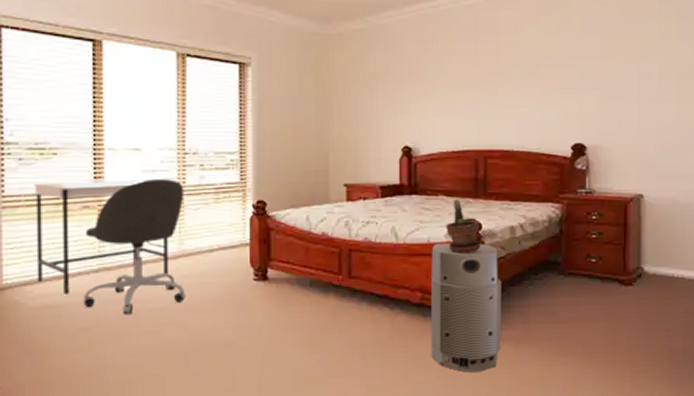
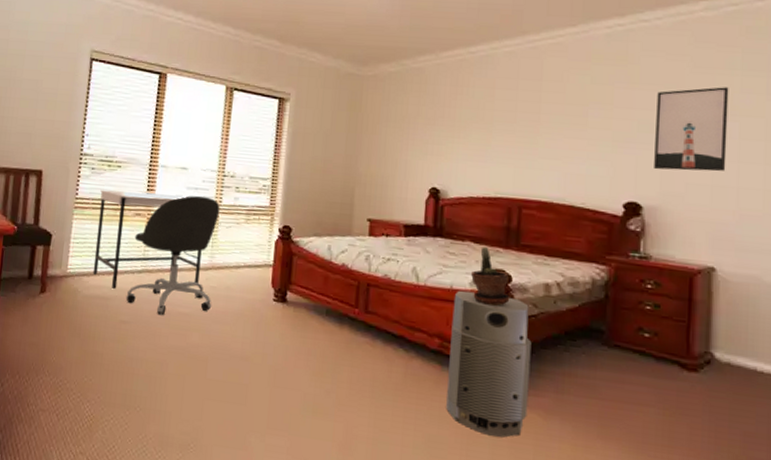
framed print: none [595,33,650,112] -> present [654,87,729,172]

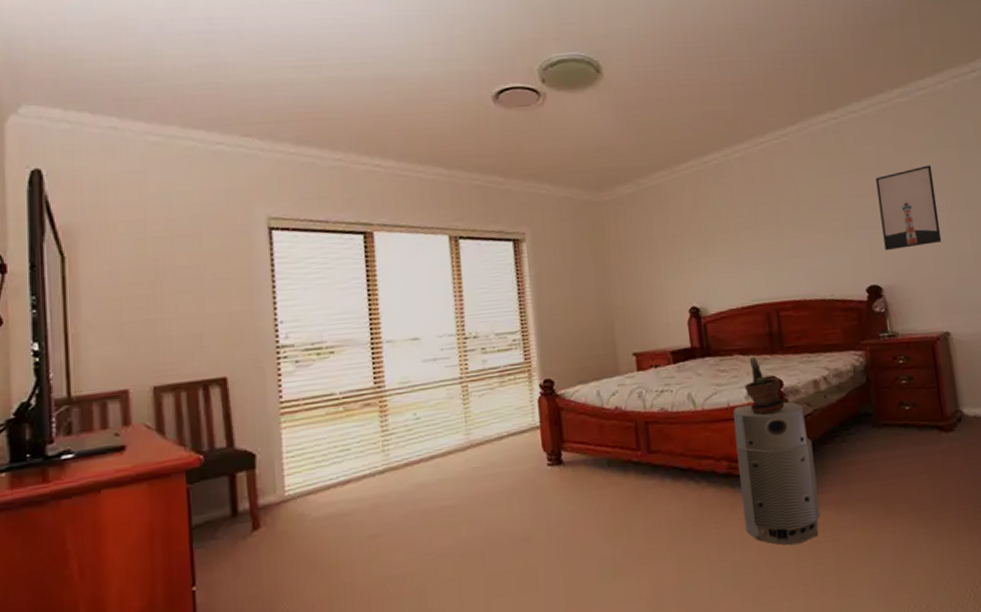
desk: present [92,190,202,290] -> none [312,370,457,502]
office chair: present [126,195,220,315] -> none [367,366,478,516]

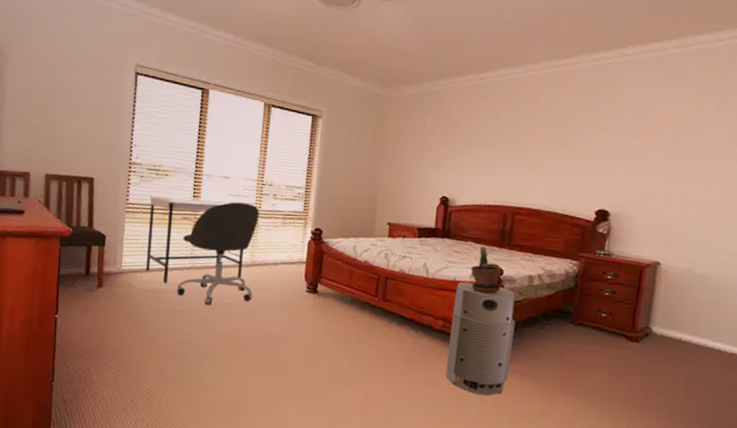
desk: none [312,370,457,502] -> present [145,196,244,284]
office chair: none [367,366,478,516] -> present [176,202,260,305]
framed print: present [875,165,942,251] -> none [622,114,687,185]

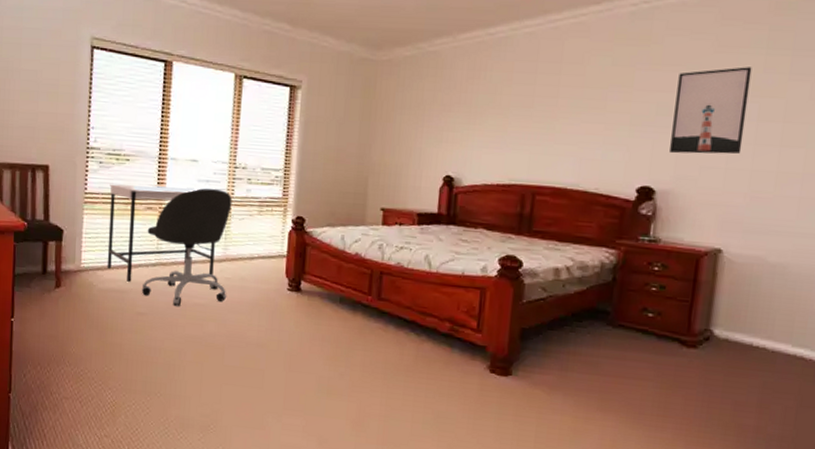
air purifier: present [446,281,516,396] -> none [455,276,539,412]
potted plant: present [471,245,501,294] -> none [483,232,520,291]
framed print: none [622,114,687,185] -> present [669,67,752,155]

